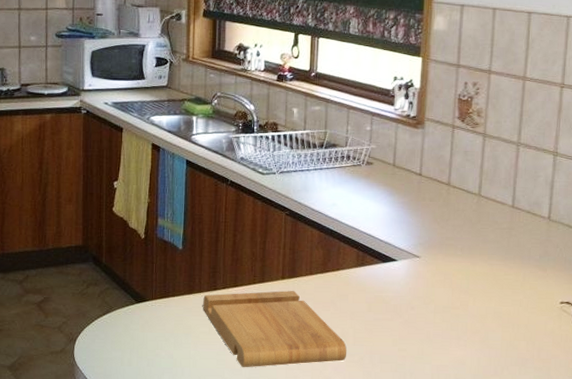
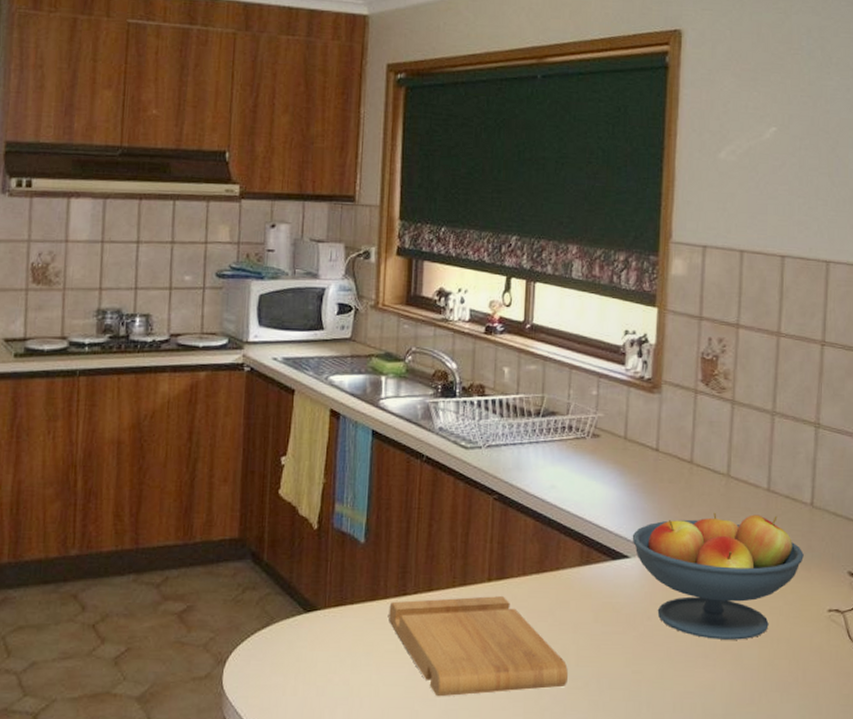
fruit bowl: none [399,224,541,326] -> present [632,512,804,640]

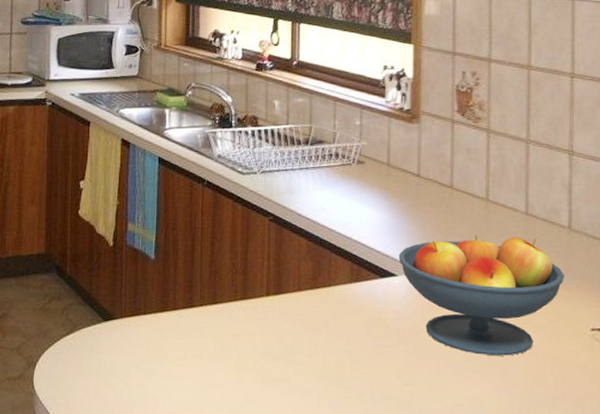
cutting board: present [389,596,568,697] -> none [178,309,343,402]

